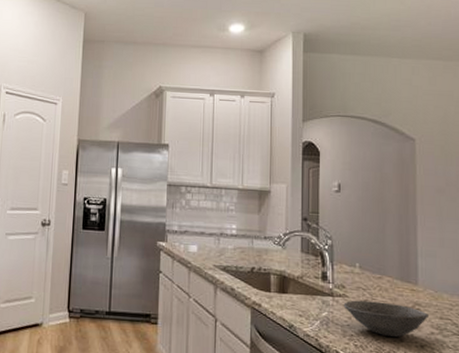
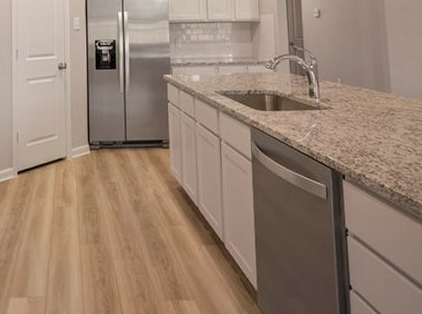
bowl: present [343,300,430,338] -> none [329,110,403,141]

